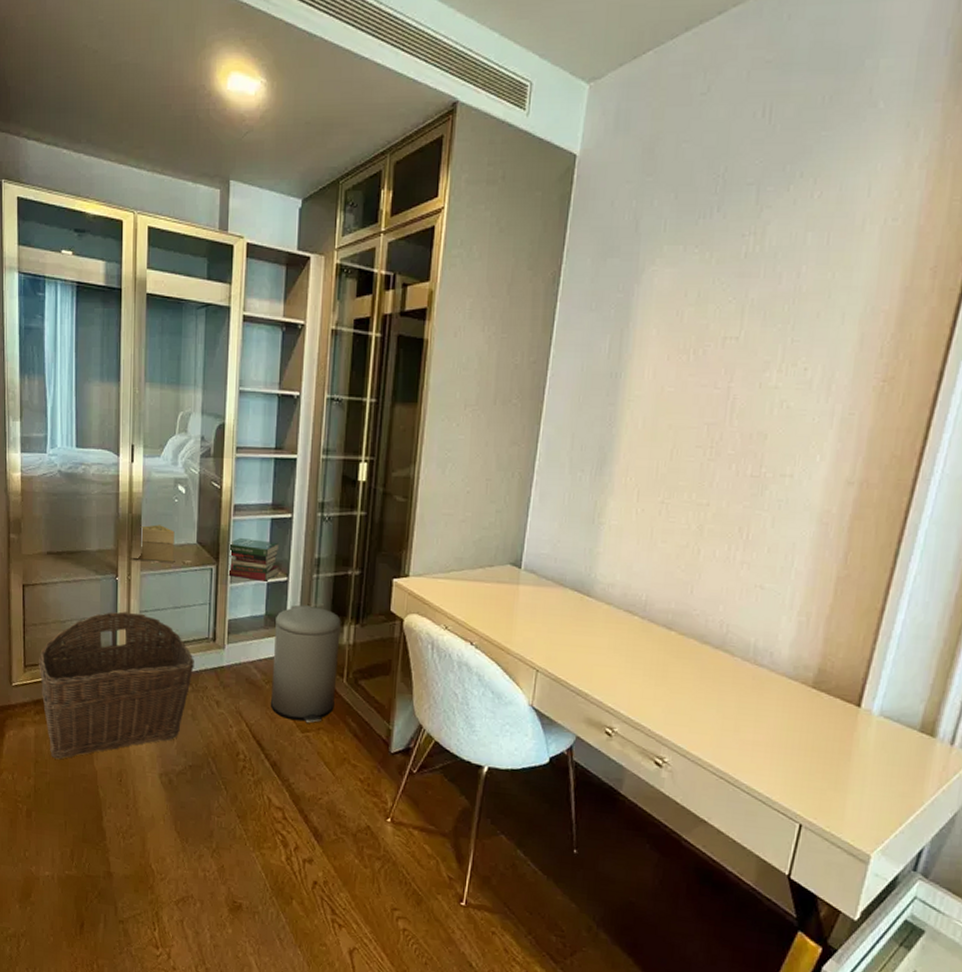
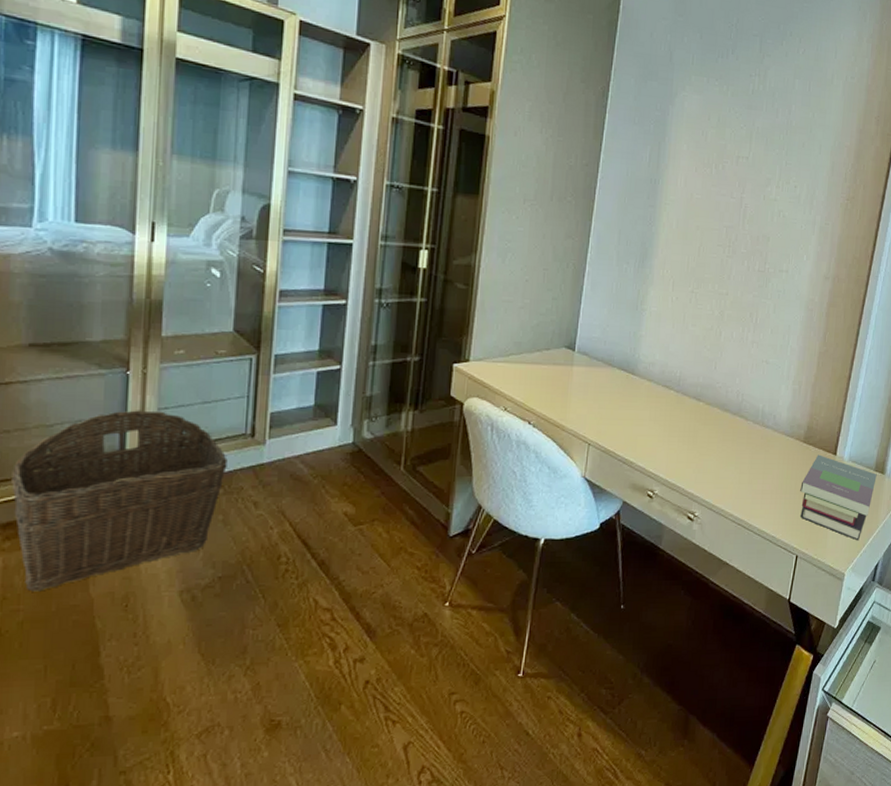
decorative box: present [129,524,175,562] -> none [145,311,206,353]
books: present [227,538,279,581] -> none [269,325,331,370]
pedal bin: present [271,604,341,724] -> none [319,393,399,516]
books: none [806,704,923,818] -> present [800,454,877,541]

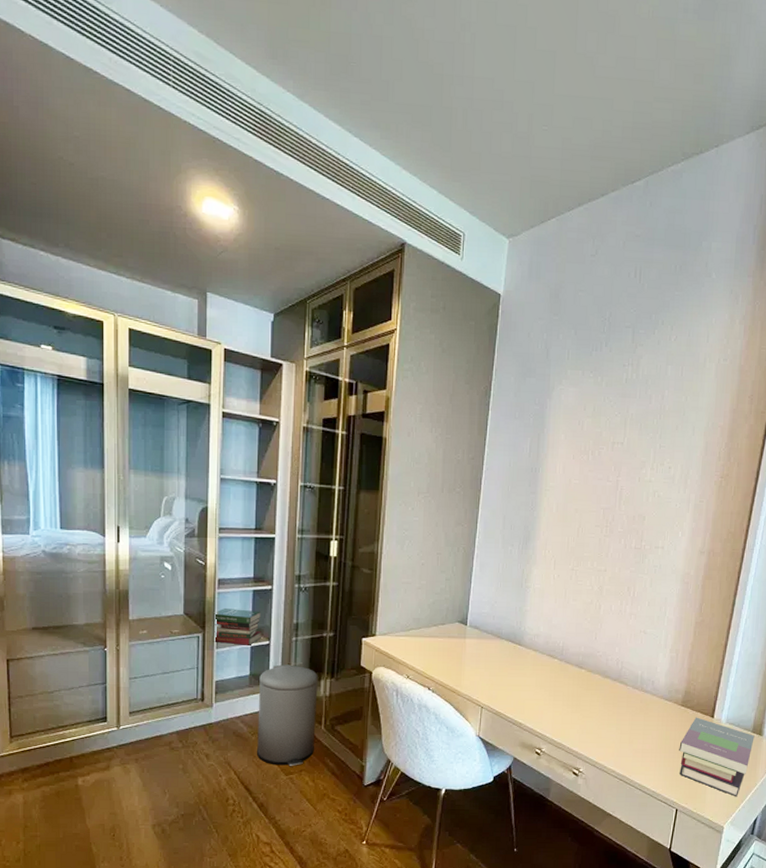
wicker basket: present [11,410,228,592] -> none [26,679,184,822]
books: none [269,325,331,370] -> present [213,608,261,646]
pedal bin: none [319,393,399,516] -> present [257,664,318,767]

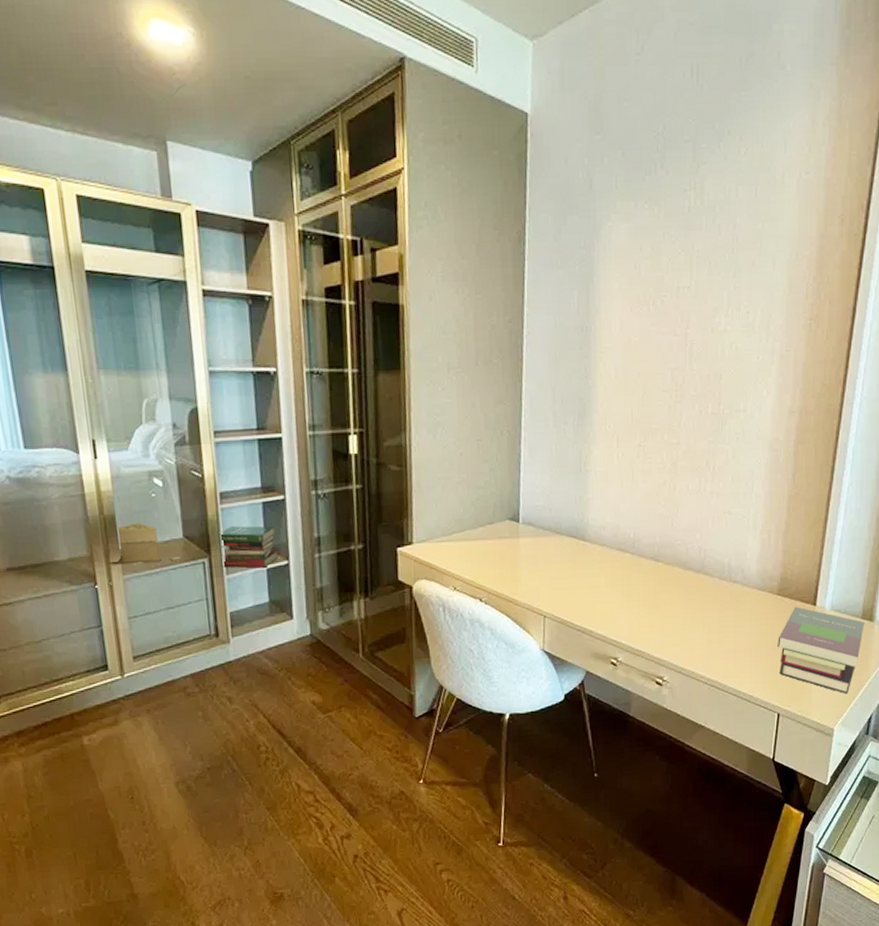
decorative box: none [118,599,162,632] -> present [108,523,160,564]
pedal bin: present [257,664,318,767] -> none [281,586,354,704]

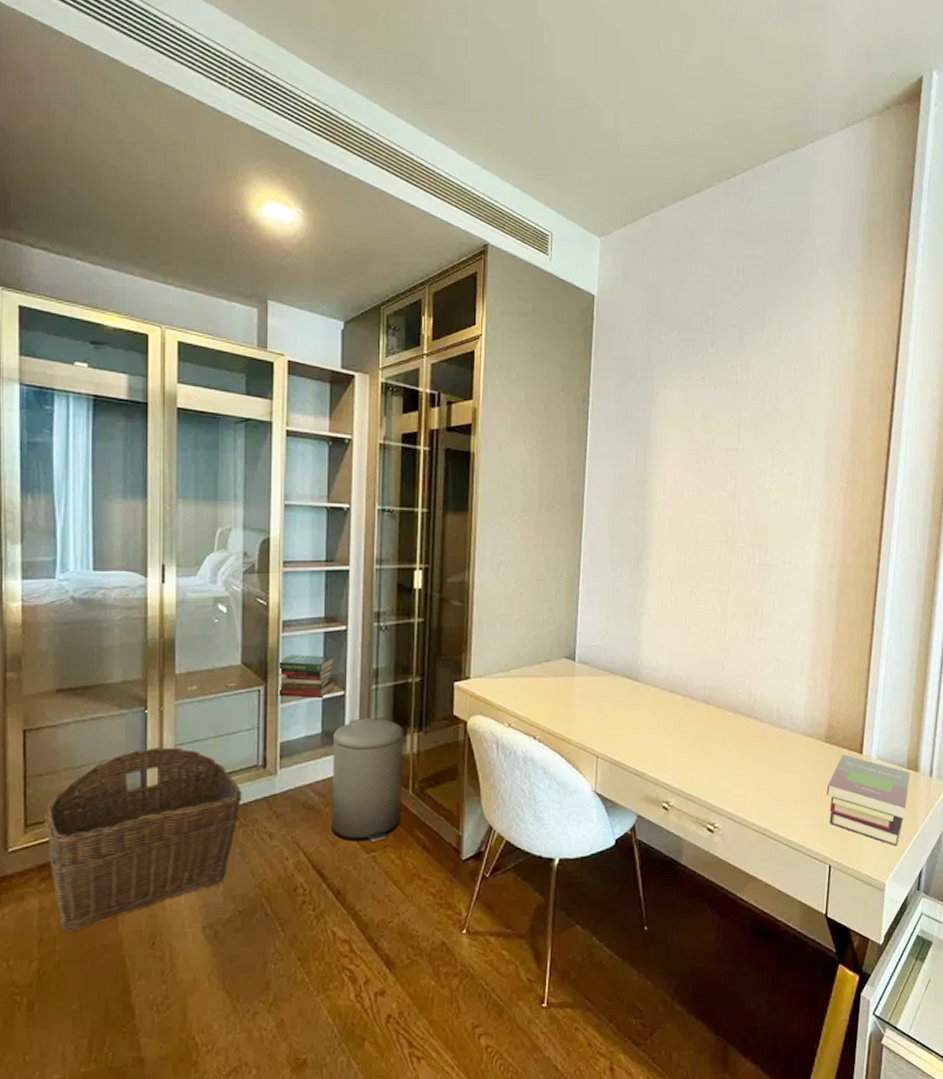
wicker basket: none [14,619,199,790] -> present [45,747,242,932]
decorative box: present [108,523,160,564] -> none [161,648,215,688]
pedal bin: none [281,586,354,704] -> present [332,718,403,843]

